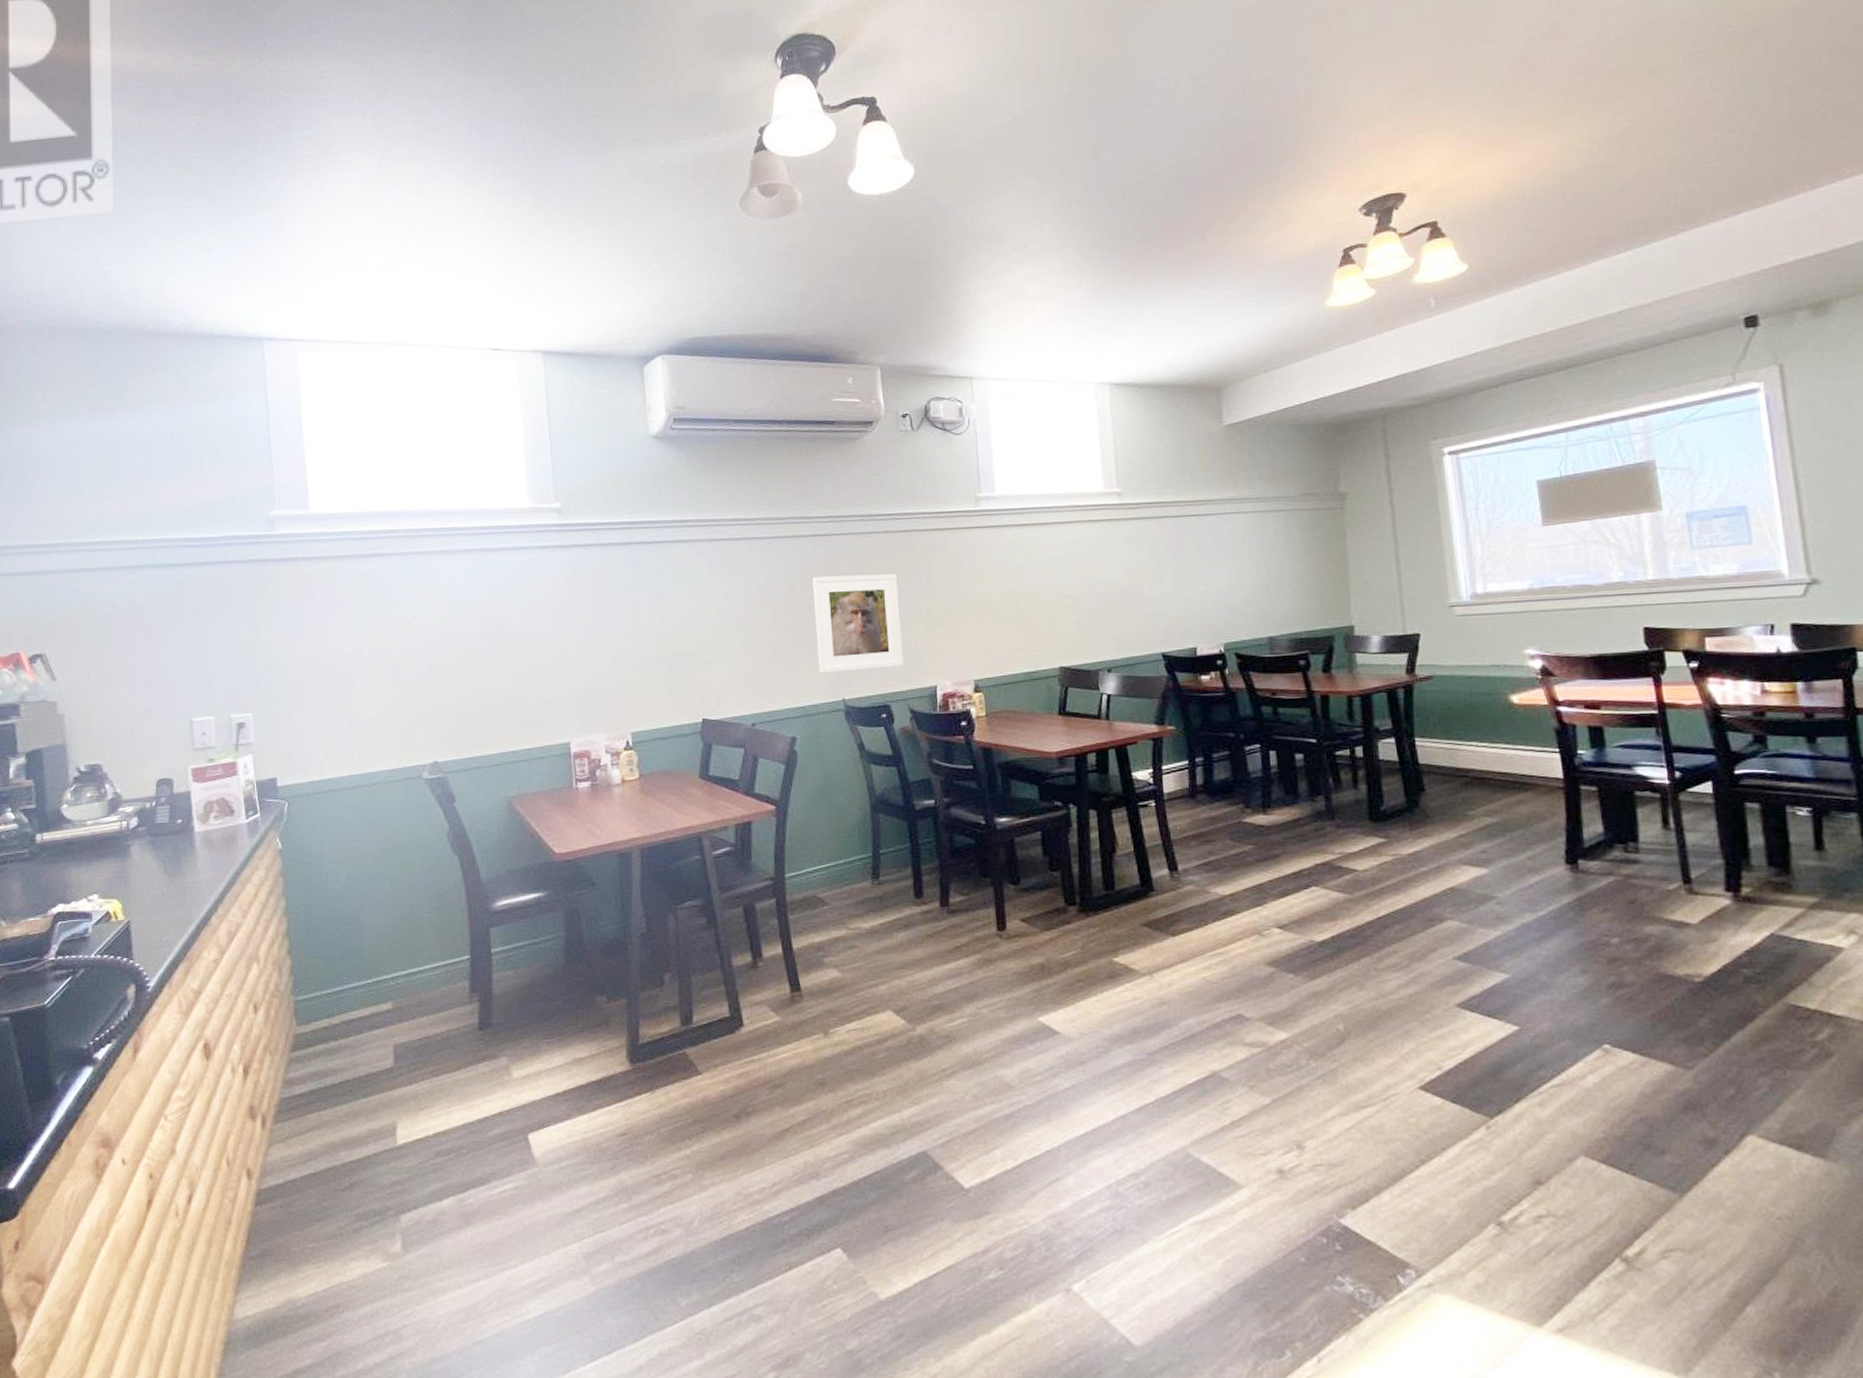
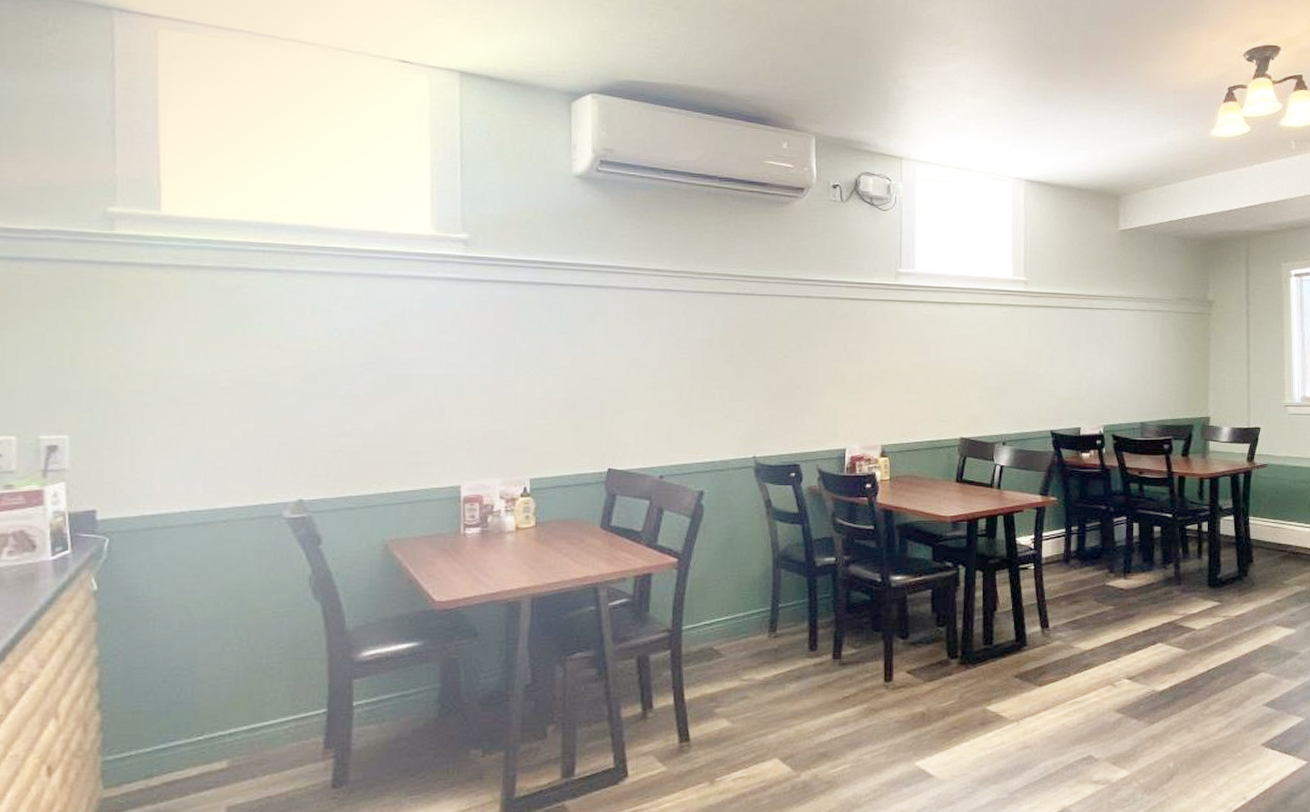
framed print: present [812,574,904,674] -> none [731,335,816,430]

